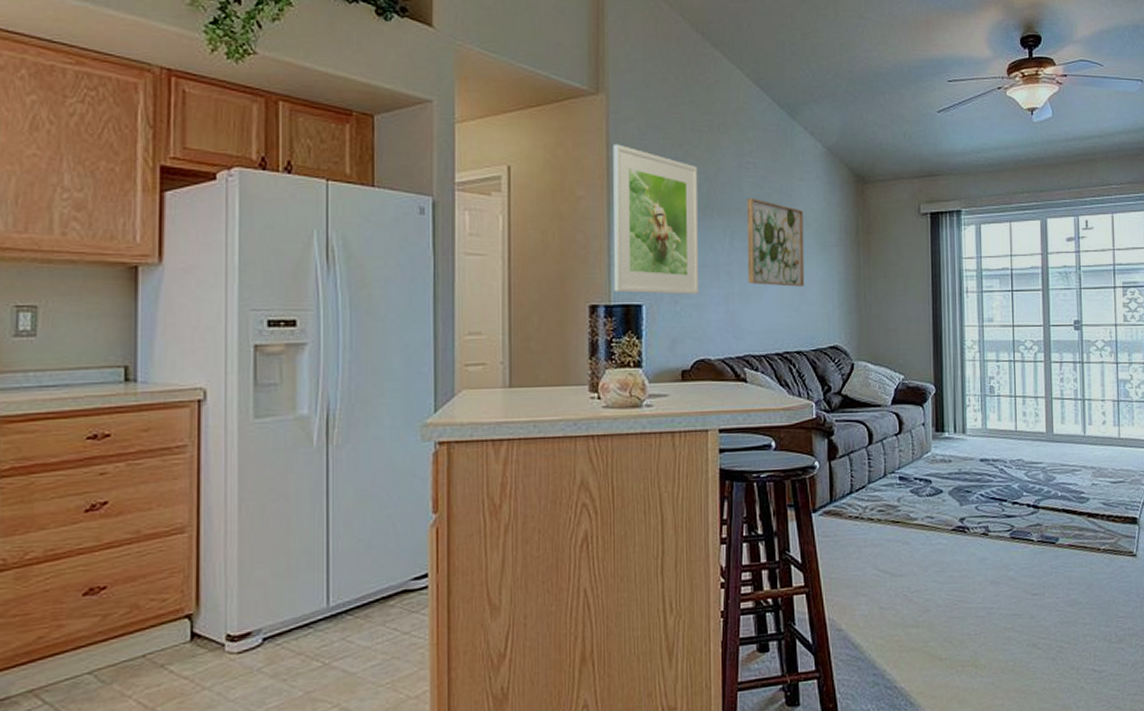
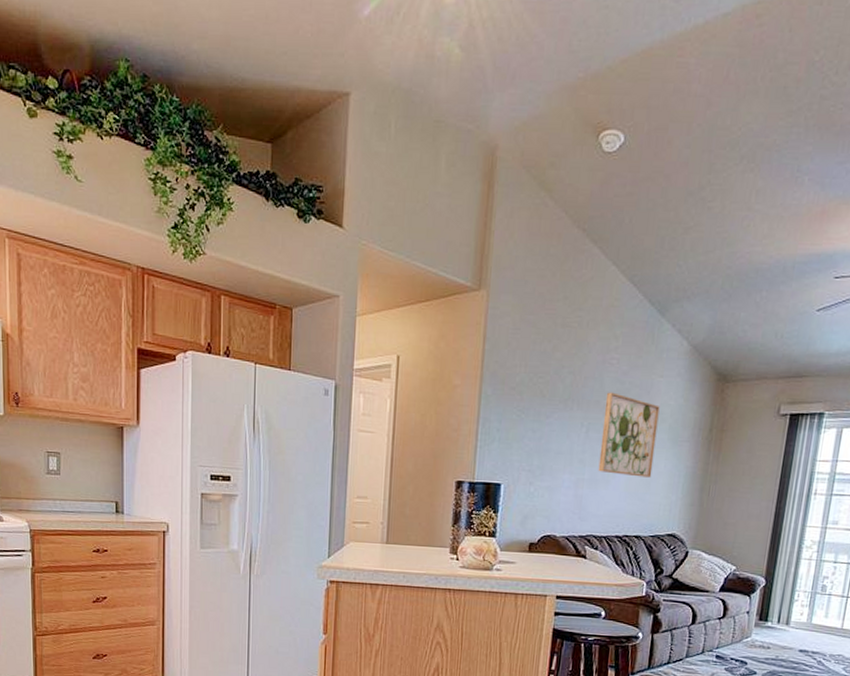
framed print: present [613,144,699,295] -> none [477,337,564,479]

